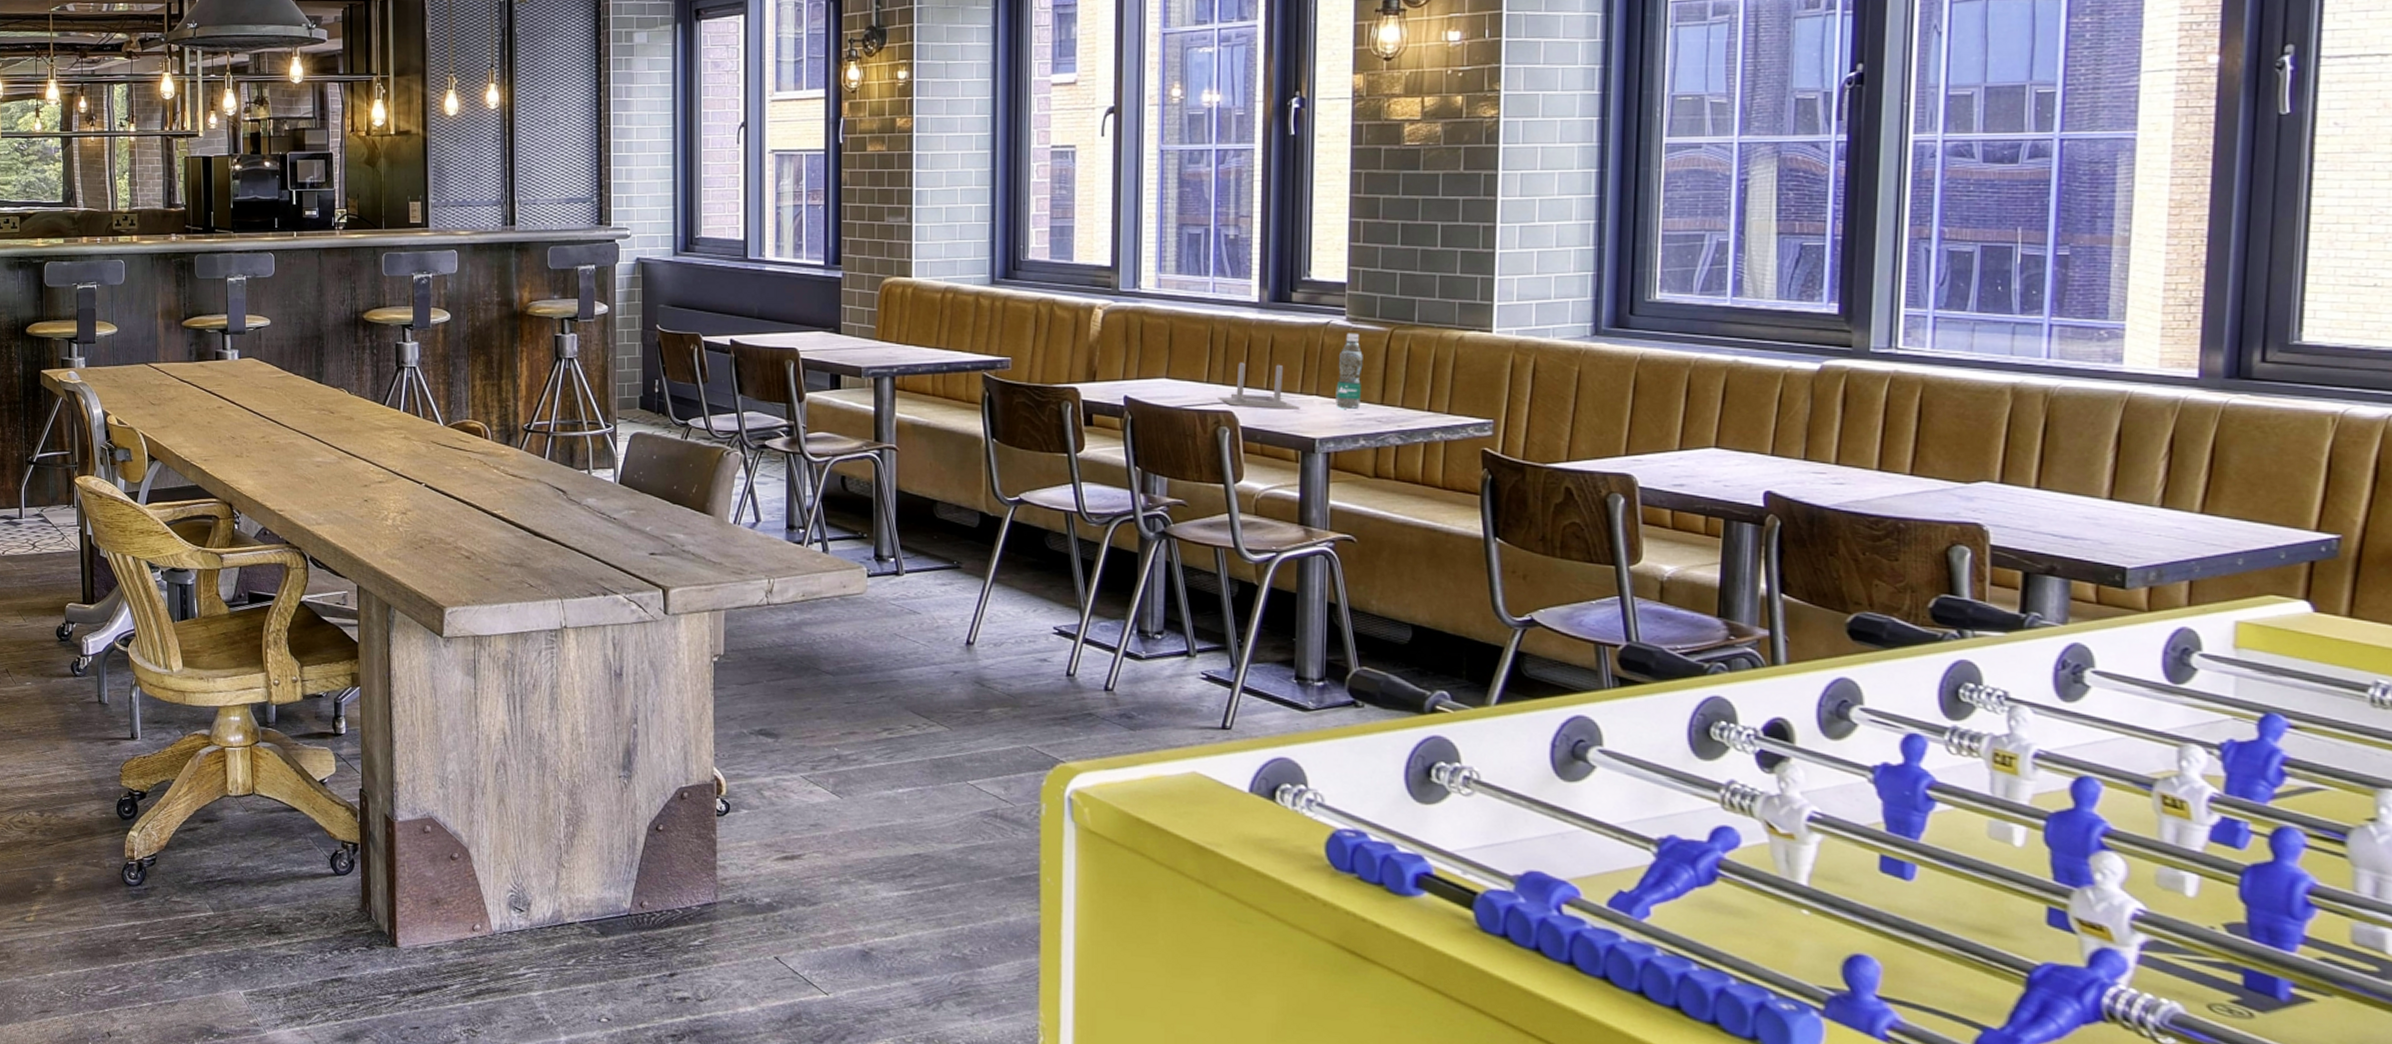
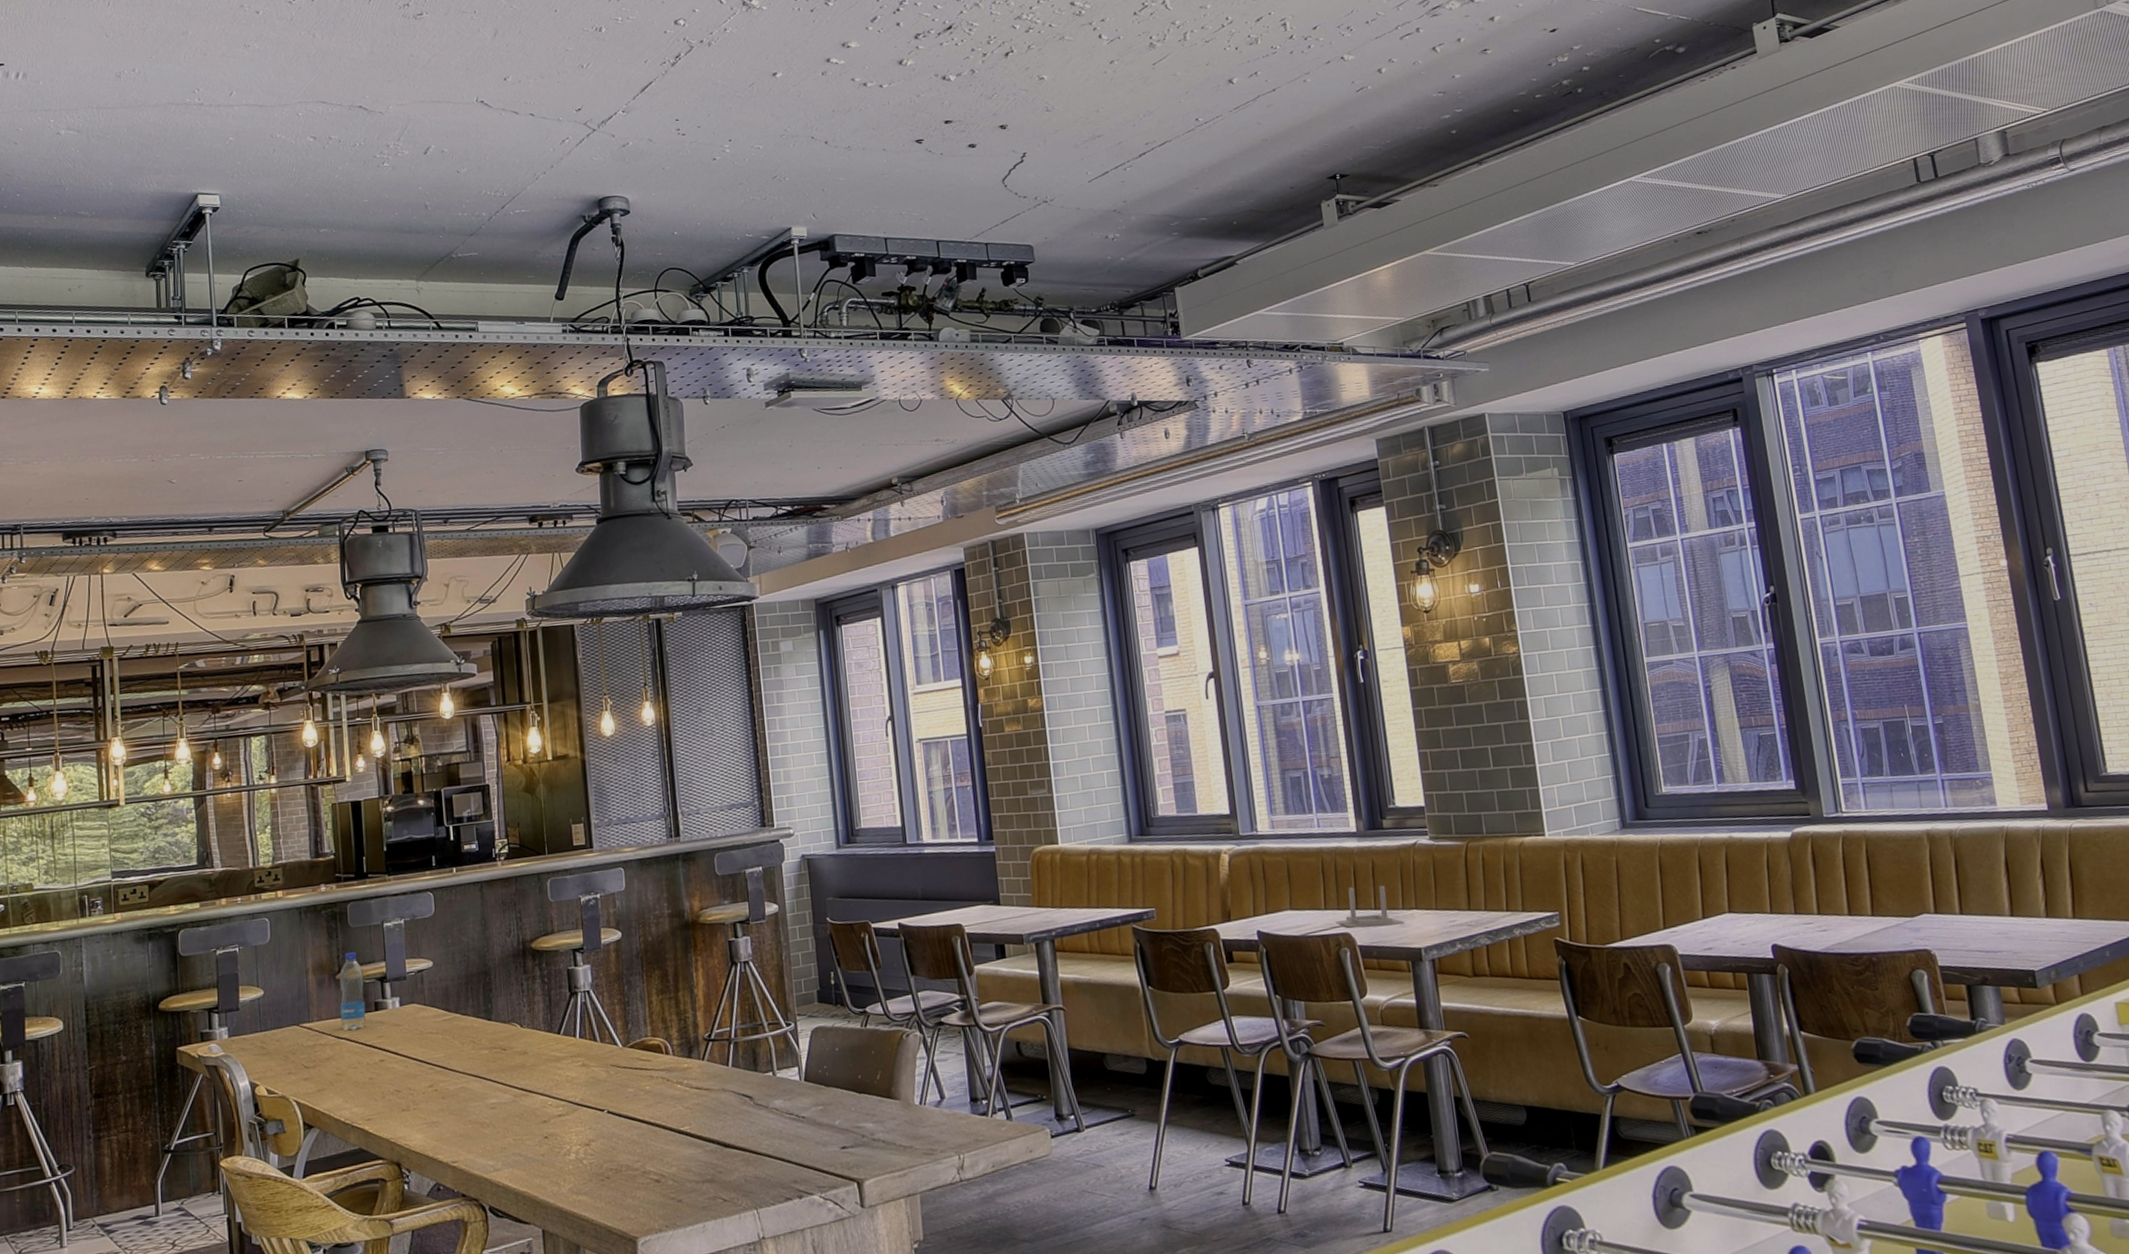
bottle: none [184,302,208,377] -> present [339,952,366,1032]
bottle: present [1335,333,1363,412] -> none [1428,849,1453,920]

